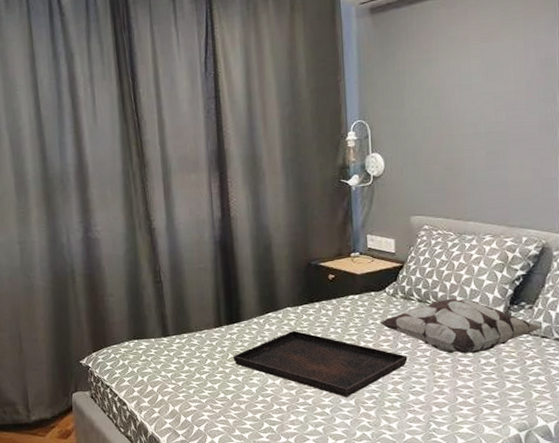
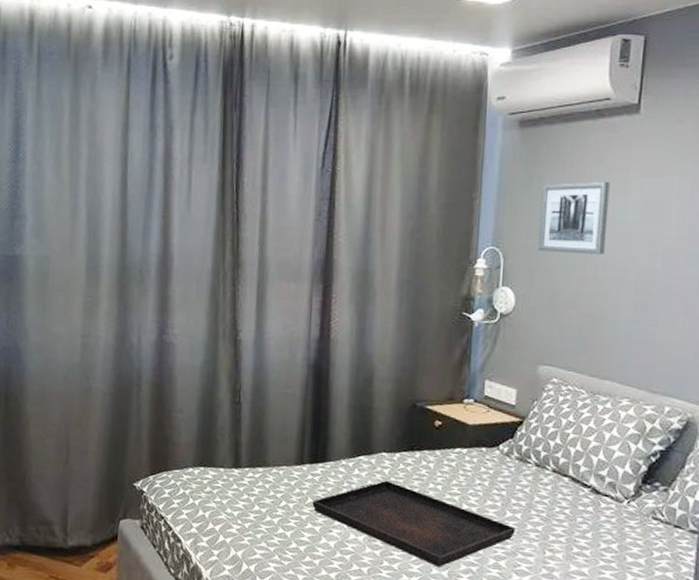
decorative pillow: present [379,297,545,354] -> none [487,466,679,536]
wall art: none [396,51,456,119] -> present [538,181,610,255]

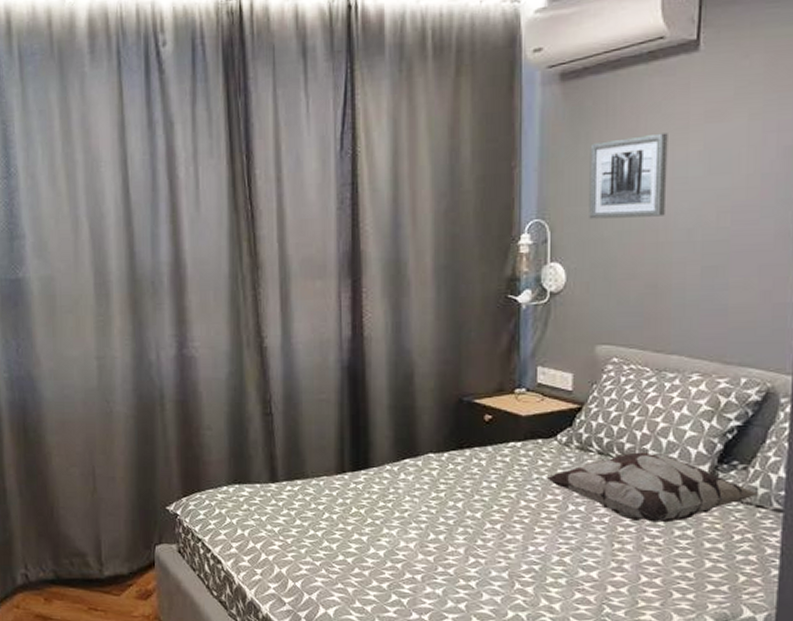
serving tray: present [312,480,516,567] -> none [357,482,580,568]
decorative pillow: none [487,466,679,536] -> present [546,451,761,523]

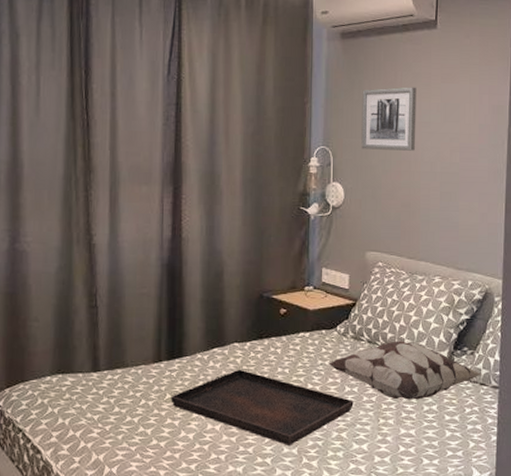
serving tray: none [357,482,580,568] -> present [171,369,354,445]

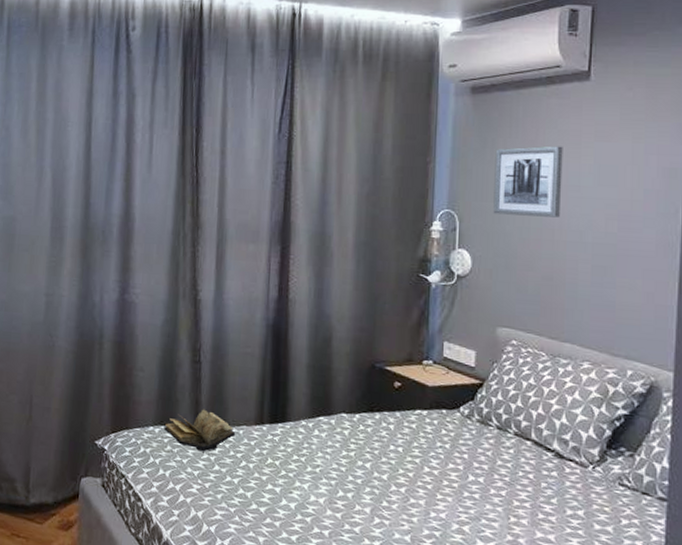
book: none [61,353,135,396] -> present [164,409,236,452]
serving tray: present [171,369,354,445] -> none [272,441,479,532]
decorative pillow: present [328,339,483,400] -> none [448,430,646,502]

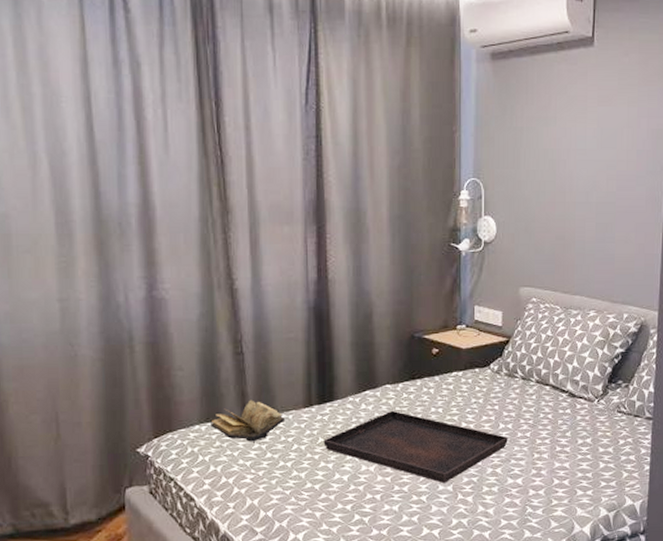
serving tray: none [272,441,479,532] -> present [323,410,508,483]
wall art: present [493,146,563,218] -> none [514,111,572,180]

